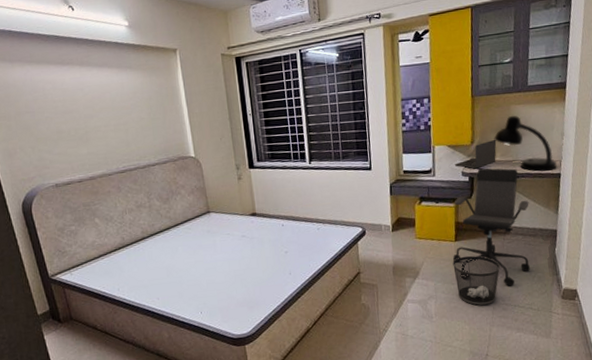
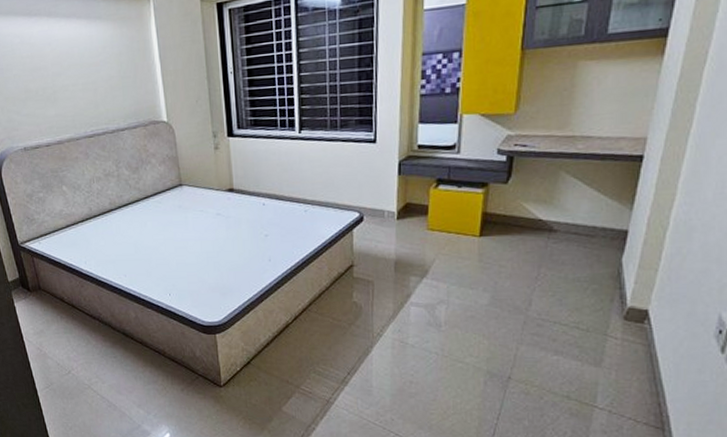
office chair: present [453,168,530,286] -> none [475,145,591,298]
waste bin: present [453,255,501,306] -> none [474,255,540,319]
laptop: present [454,139,497,169] -> none [488,107,552,146]
desk lamp: present [494,115,557,172] -> none [548,74,639,152]

